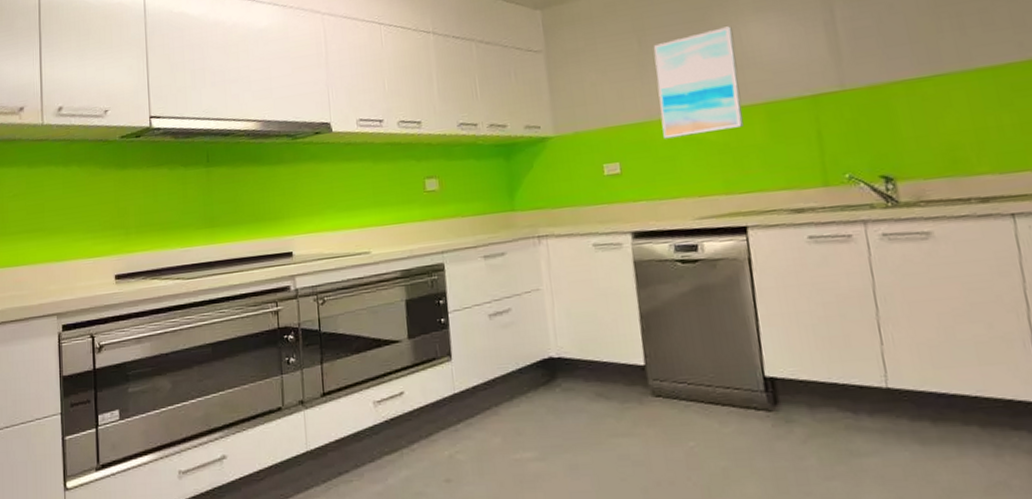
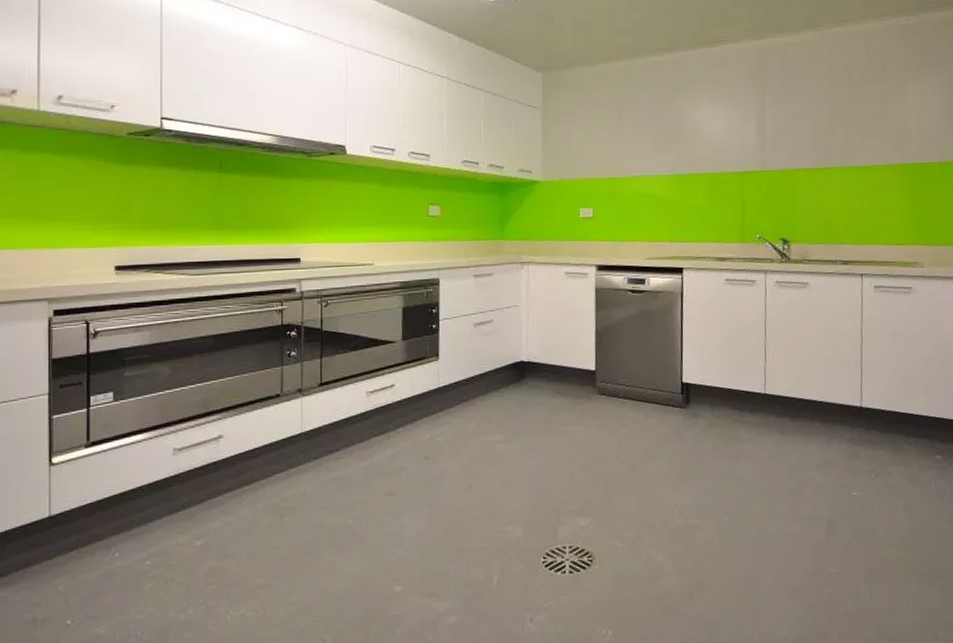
wall art: present [653,26,744,139] -> none [628,109,691,193]

